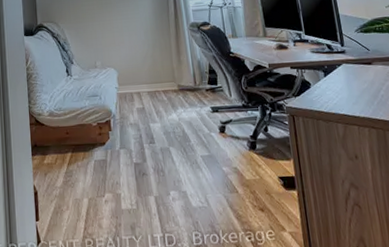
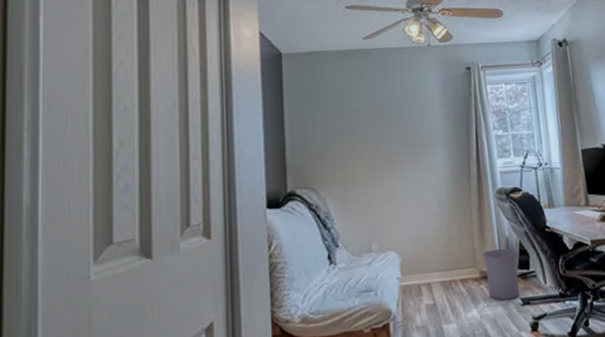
waste bin: none [179,68,210,108] -> present [482,248,520,301]

